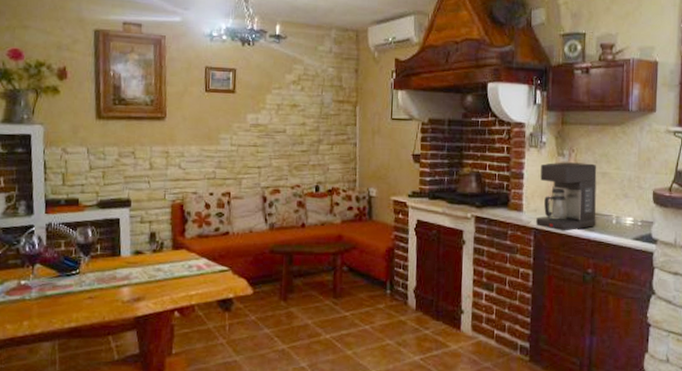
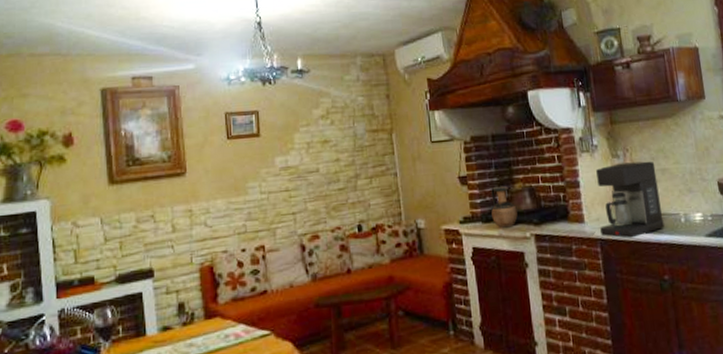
ceramic jug: none [438,168,462,207] -> present [491,185,518,228]

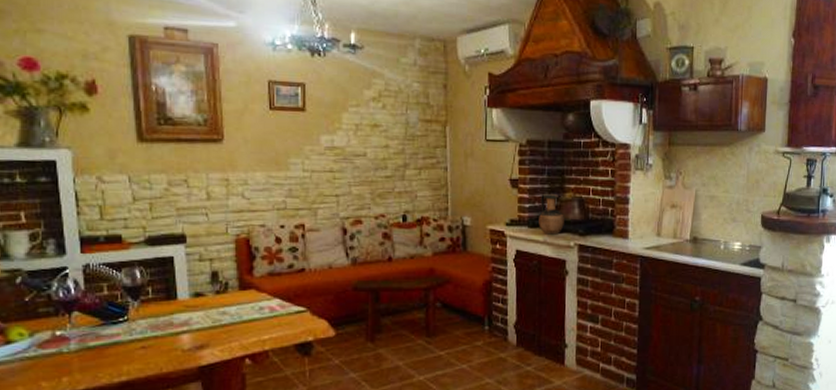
coffee maker: present [596,161,665,239] -> none [642,185,705,258]

